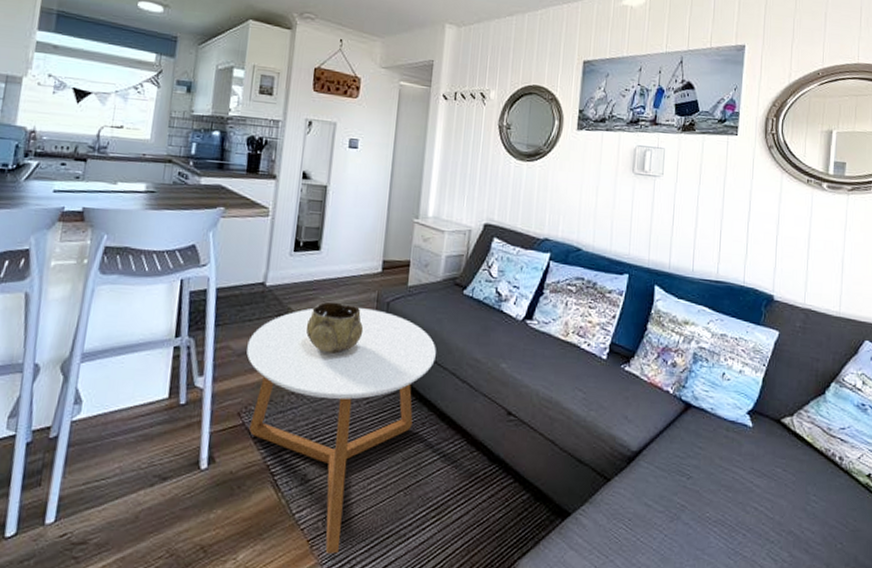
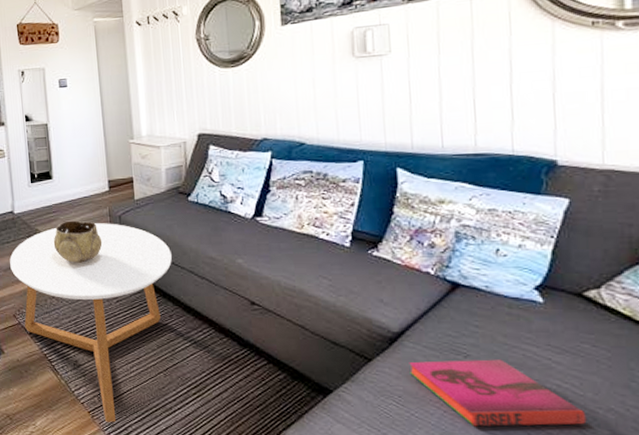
hardback book: none [641,481,773,551] -> present [409,359,587,427]

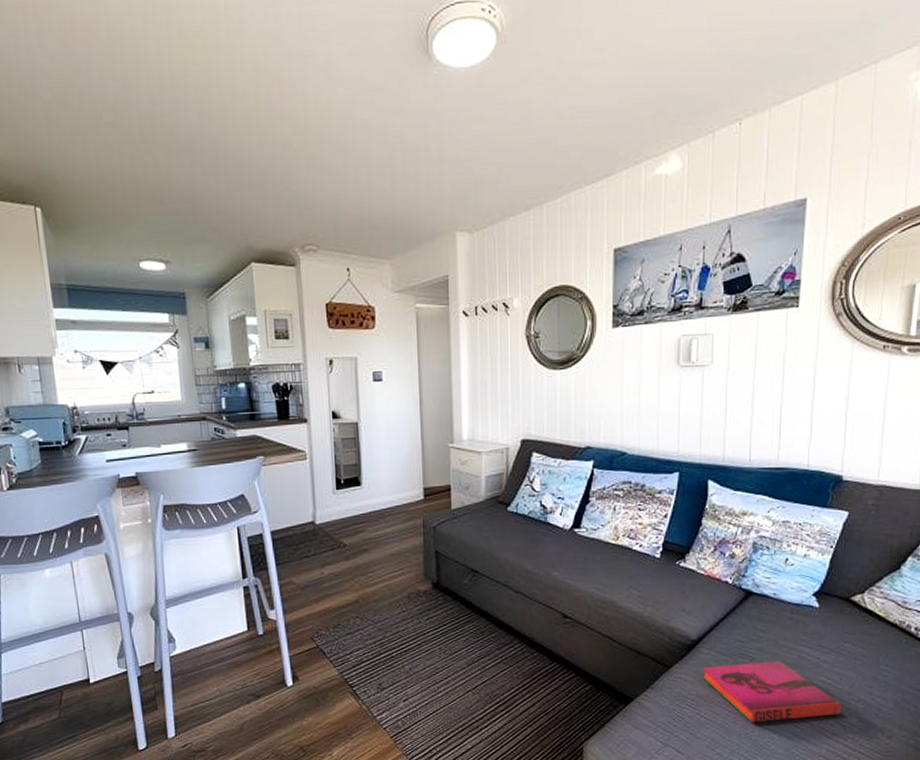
coffee table: present [10,223,172,423] -> none [308,535,487,746]
decorative bowl: present [53,220,103,263] -> none [359,532,414,579]

